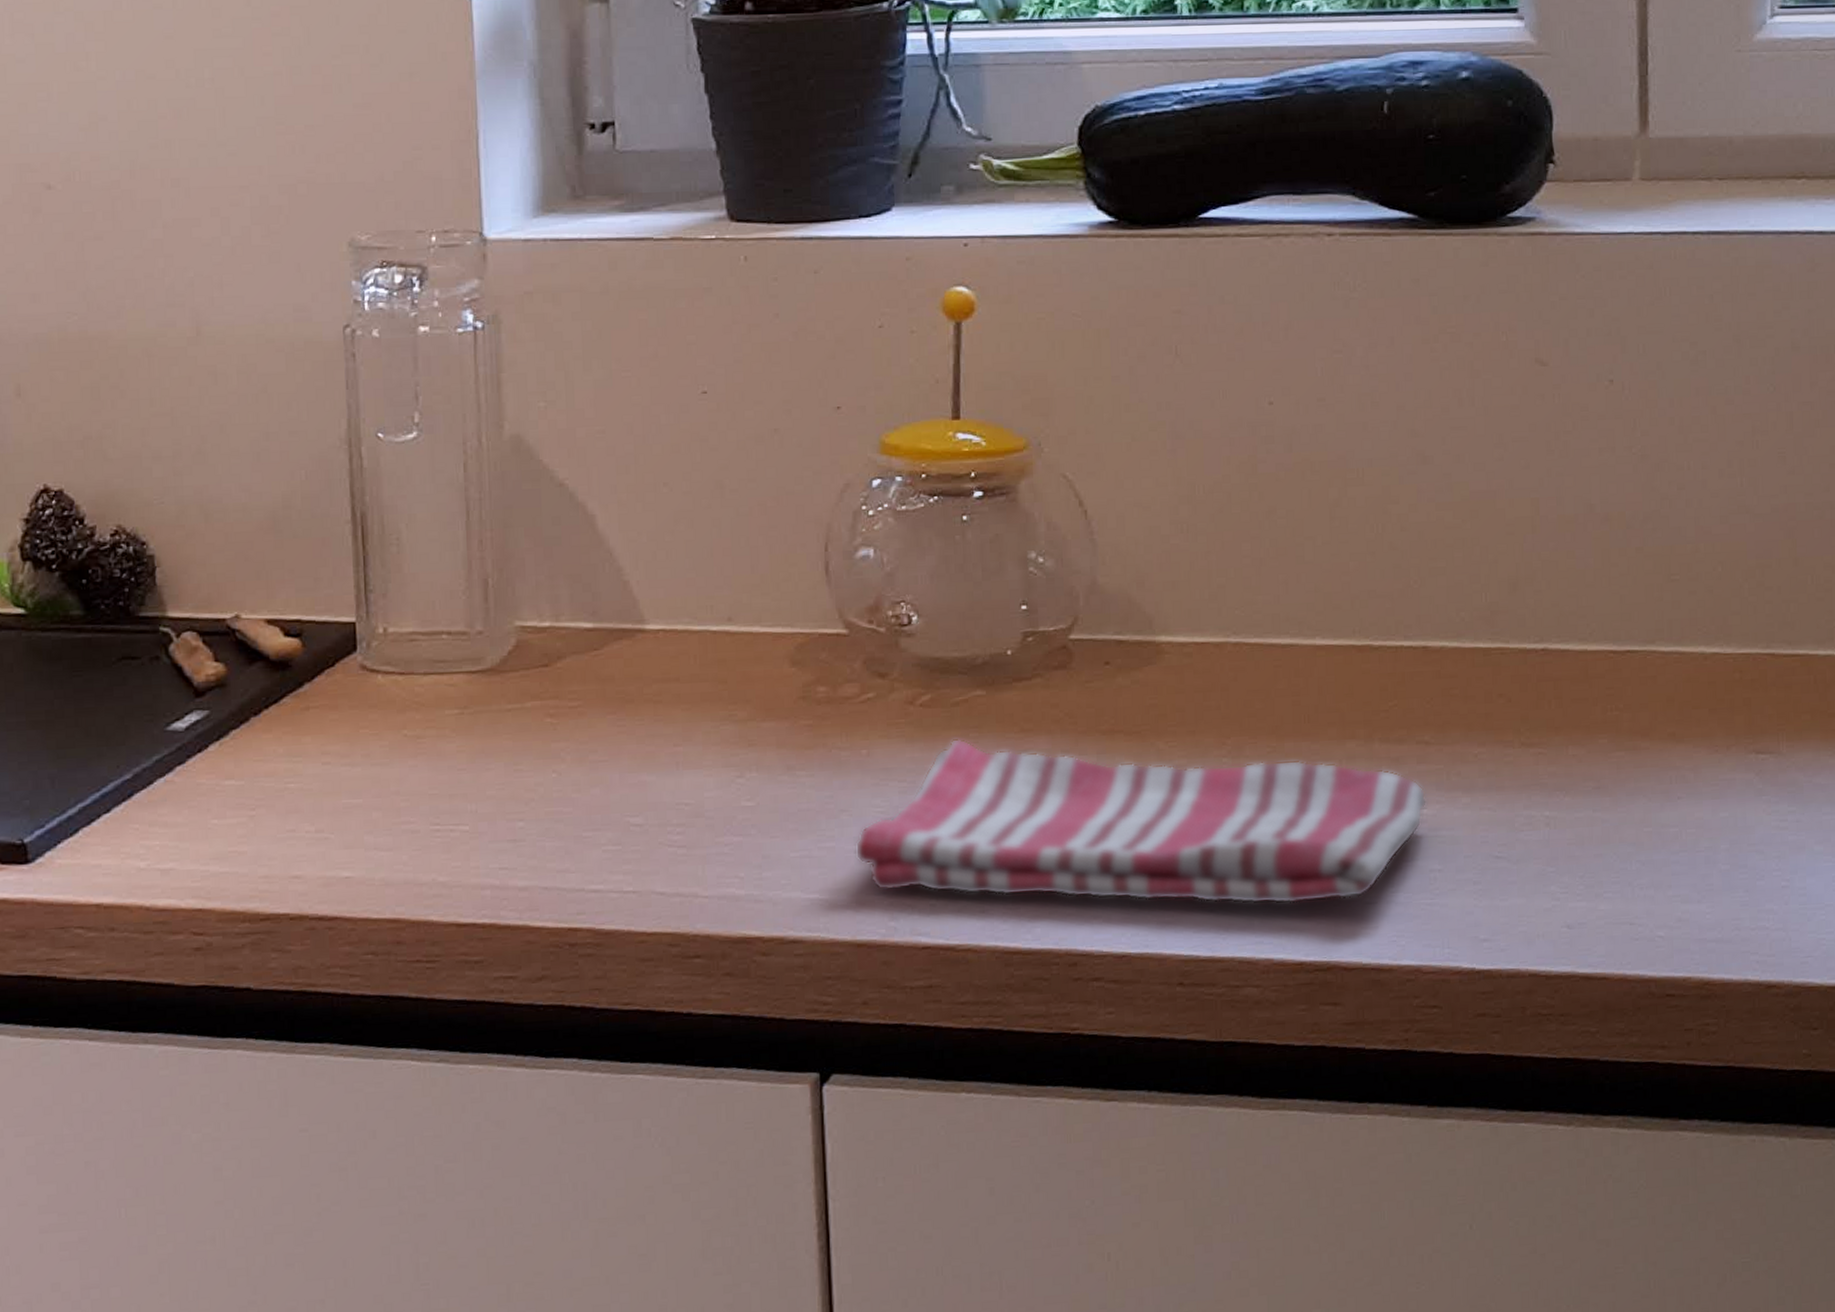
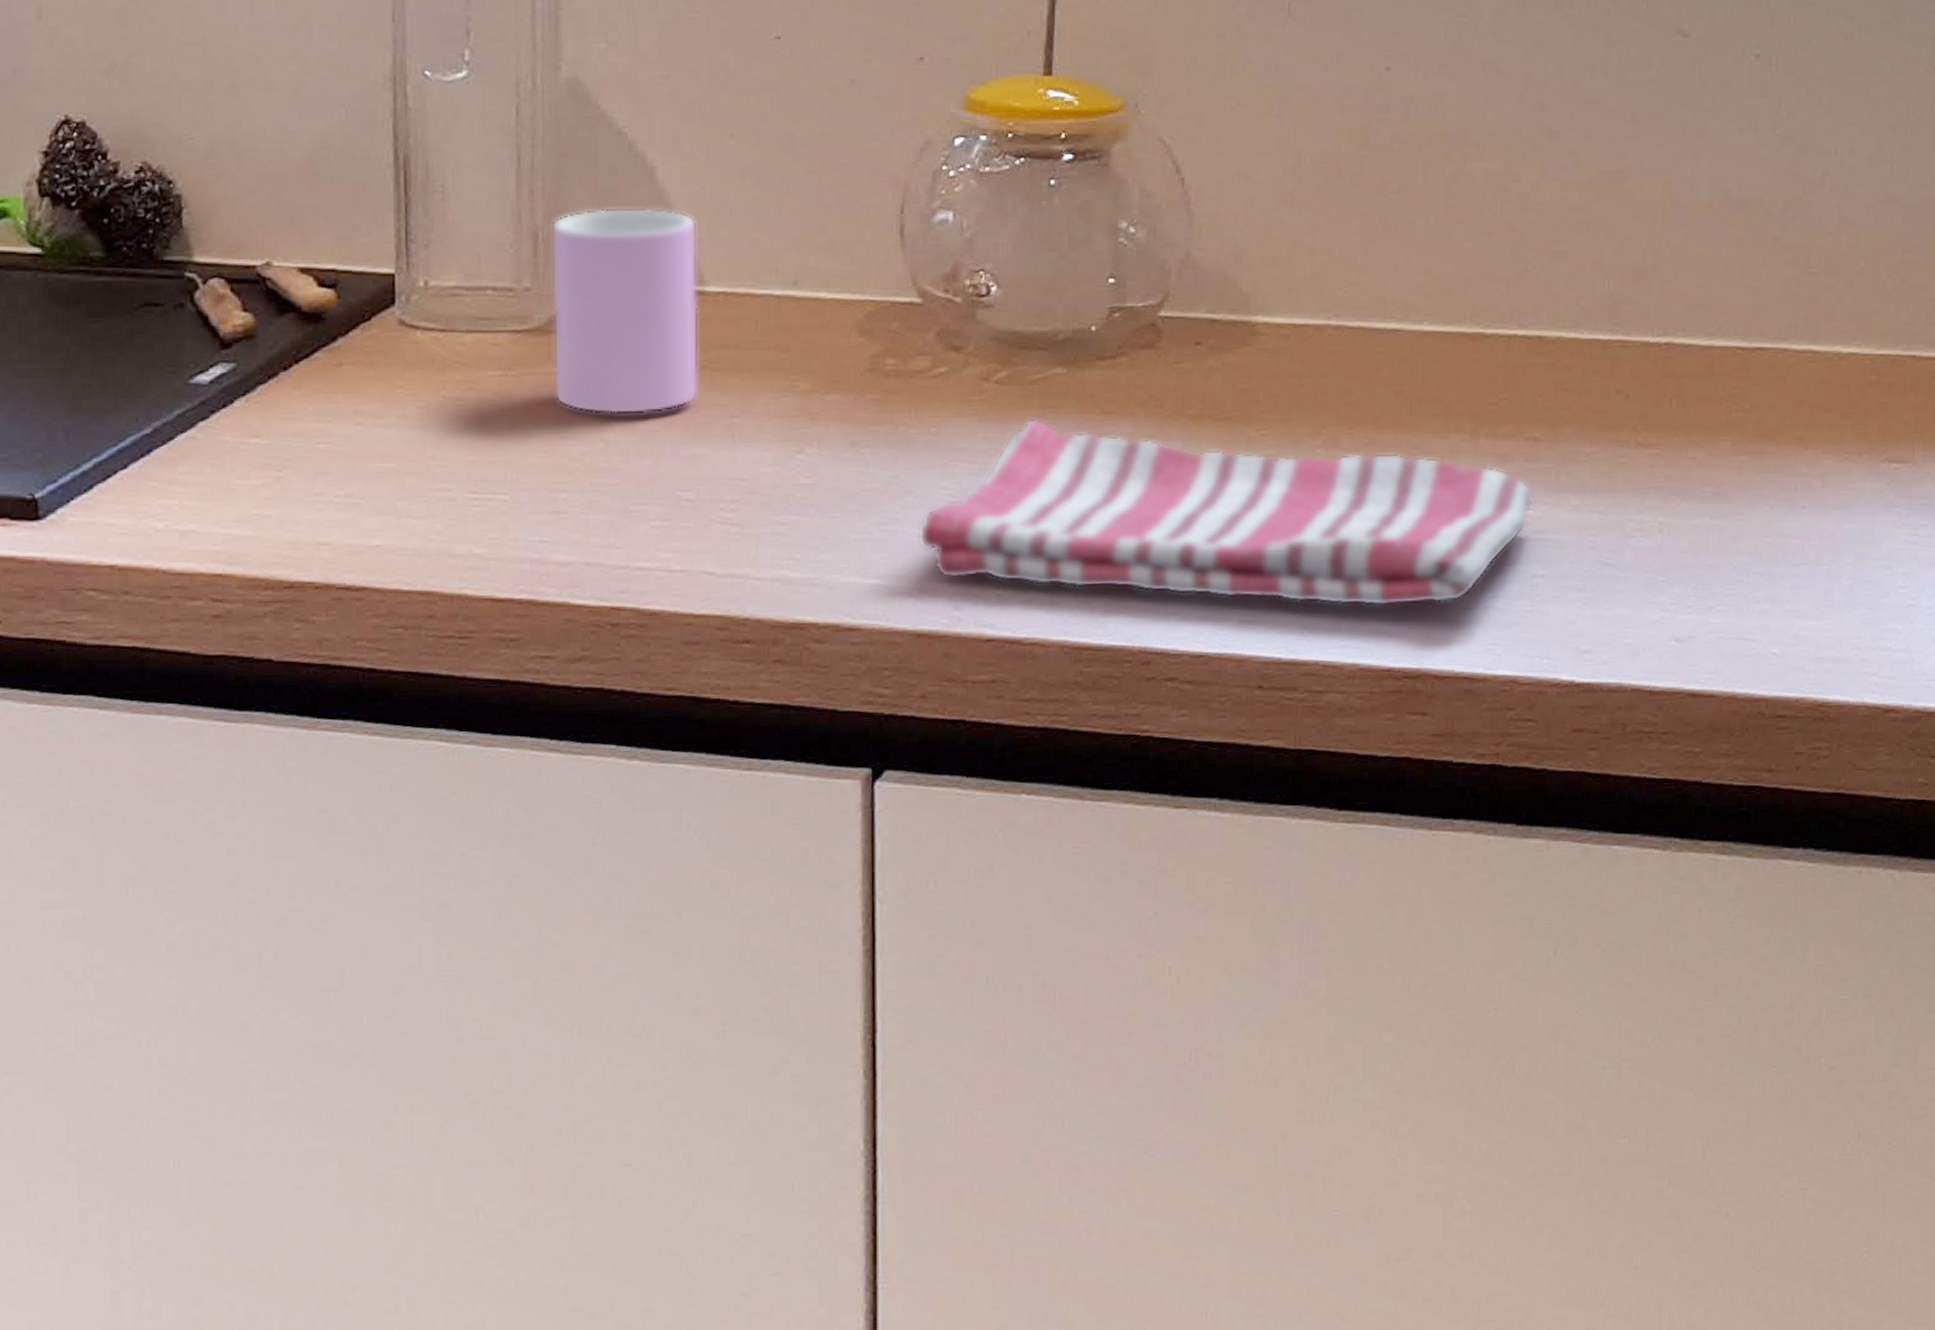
cup: none [500,553,643,748] -> present [551,207,699,415]

